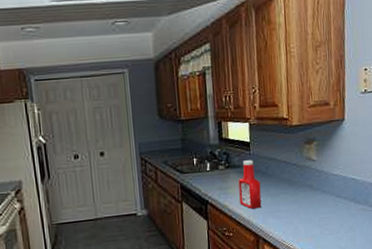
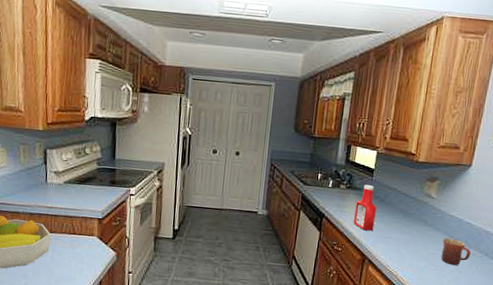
mug: none [331,198,361,226] -> present [441,238,471,266]

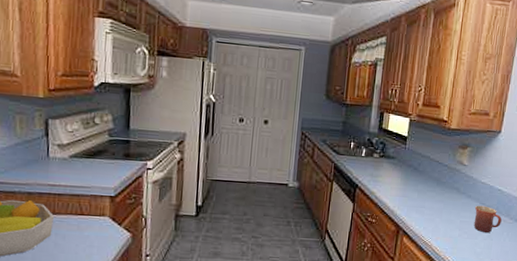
ketchup bottle: present [354,185,377,231] -> none [387,153,410,201]

